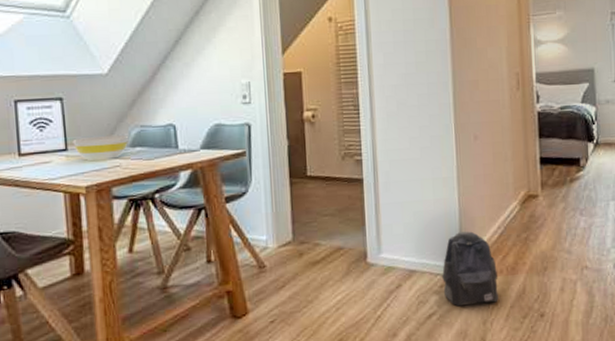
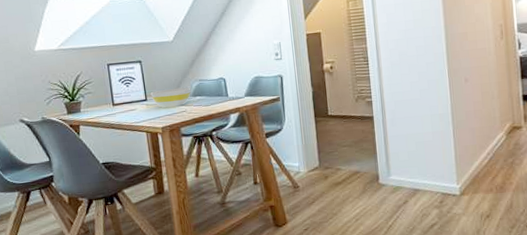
backpack: present [442,231,498,307] -> none [441,157,490,218]

